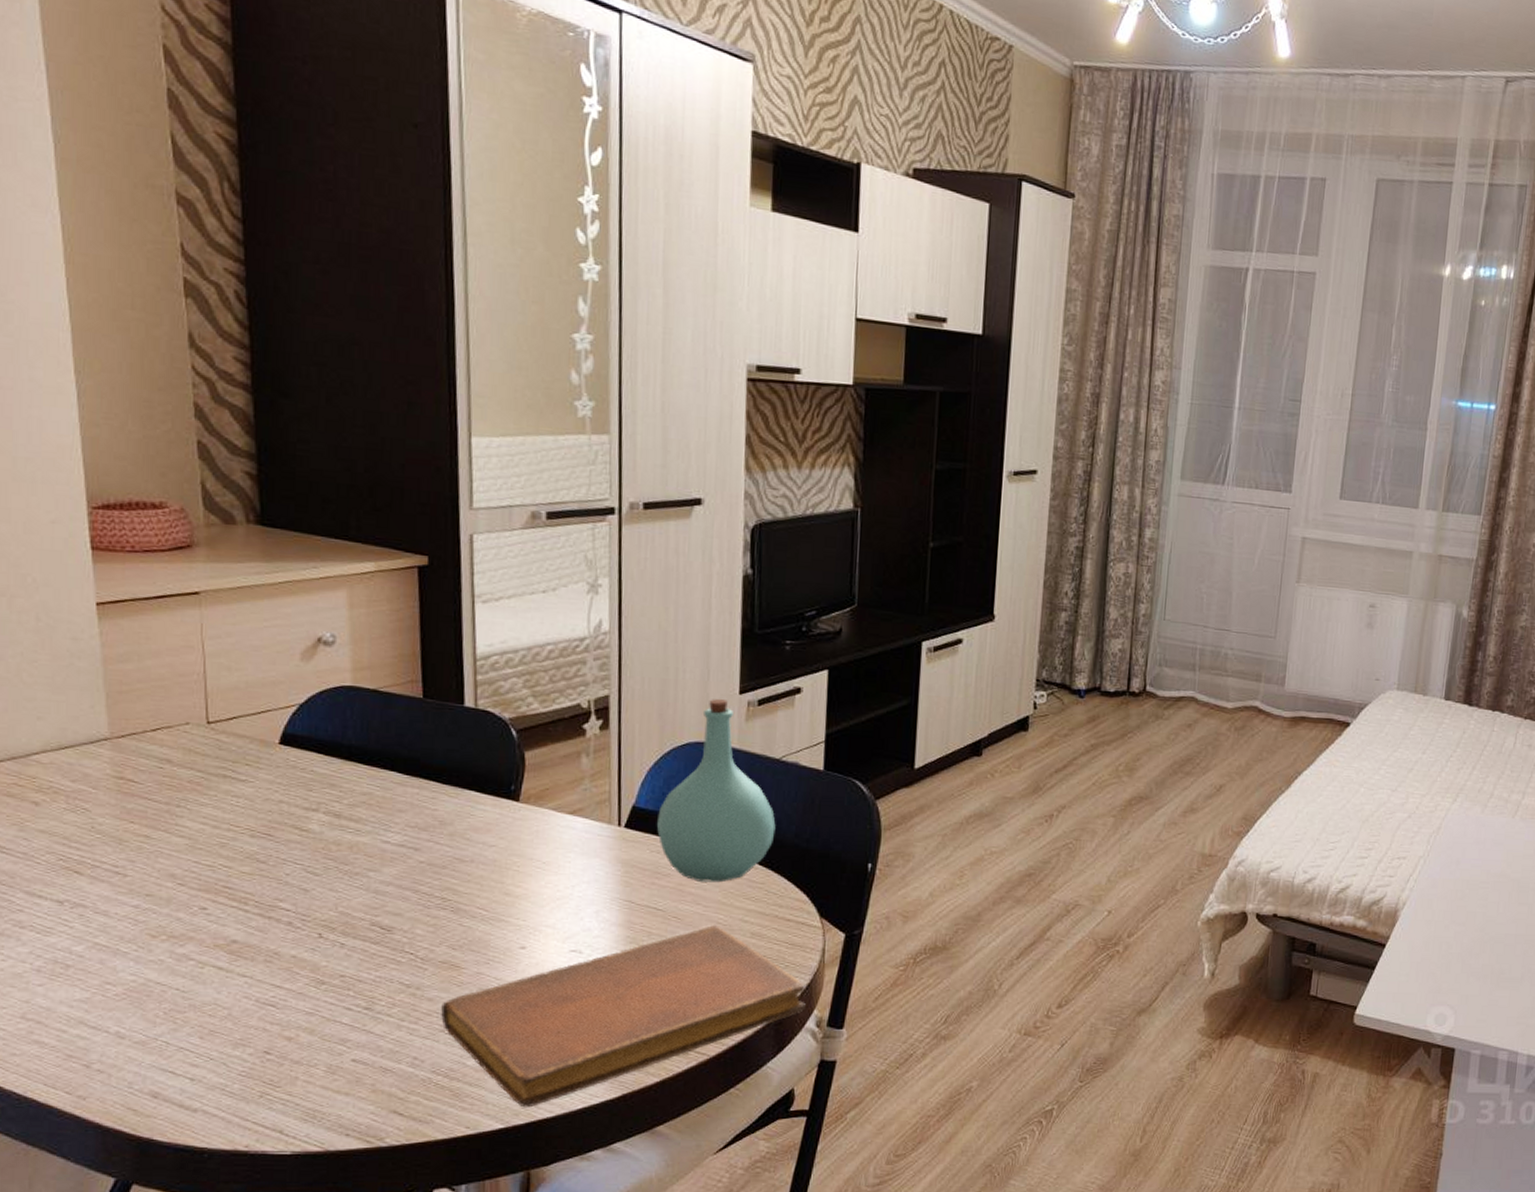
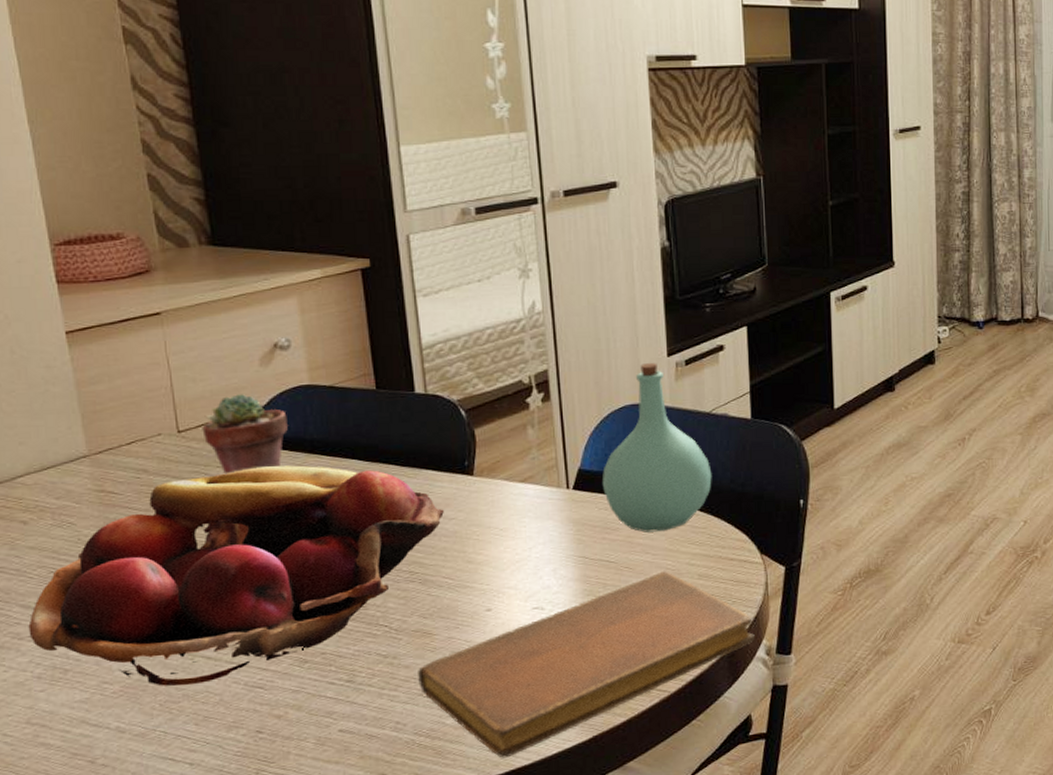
fruit basket: none [31,769,484,995] -> present [28,465,444,686]
potted succulent: none [233,689,327,774] -> present [202,394,289,474]

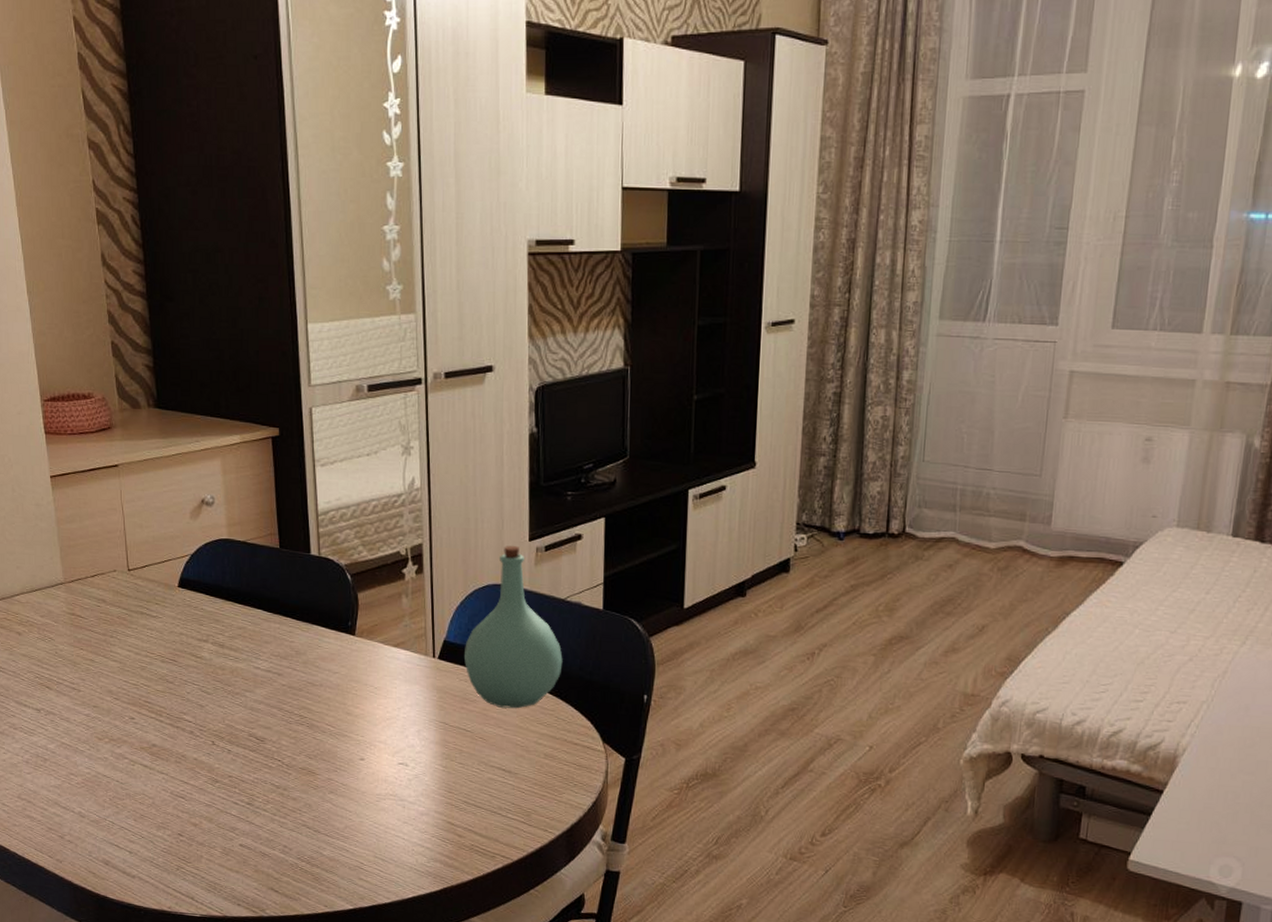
fruit basket: present [28,465,444,686] -> none [20,607,329,787]
potted succulent: present [202,394,289,474] -> none [146,542,211,611]
notebook: present [418,571,755,759] -> none [303,746,592,894]

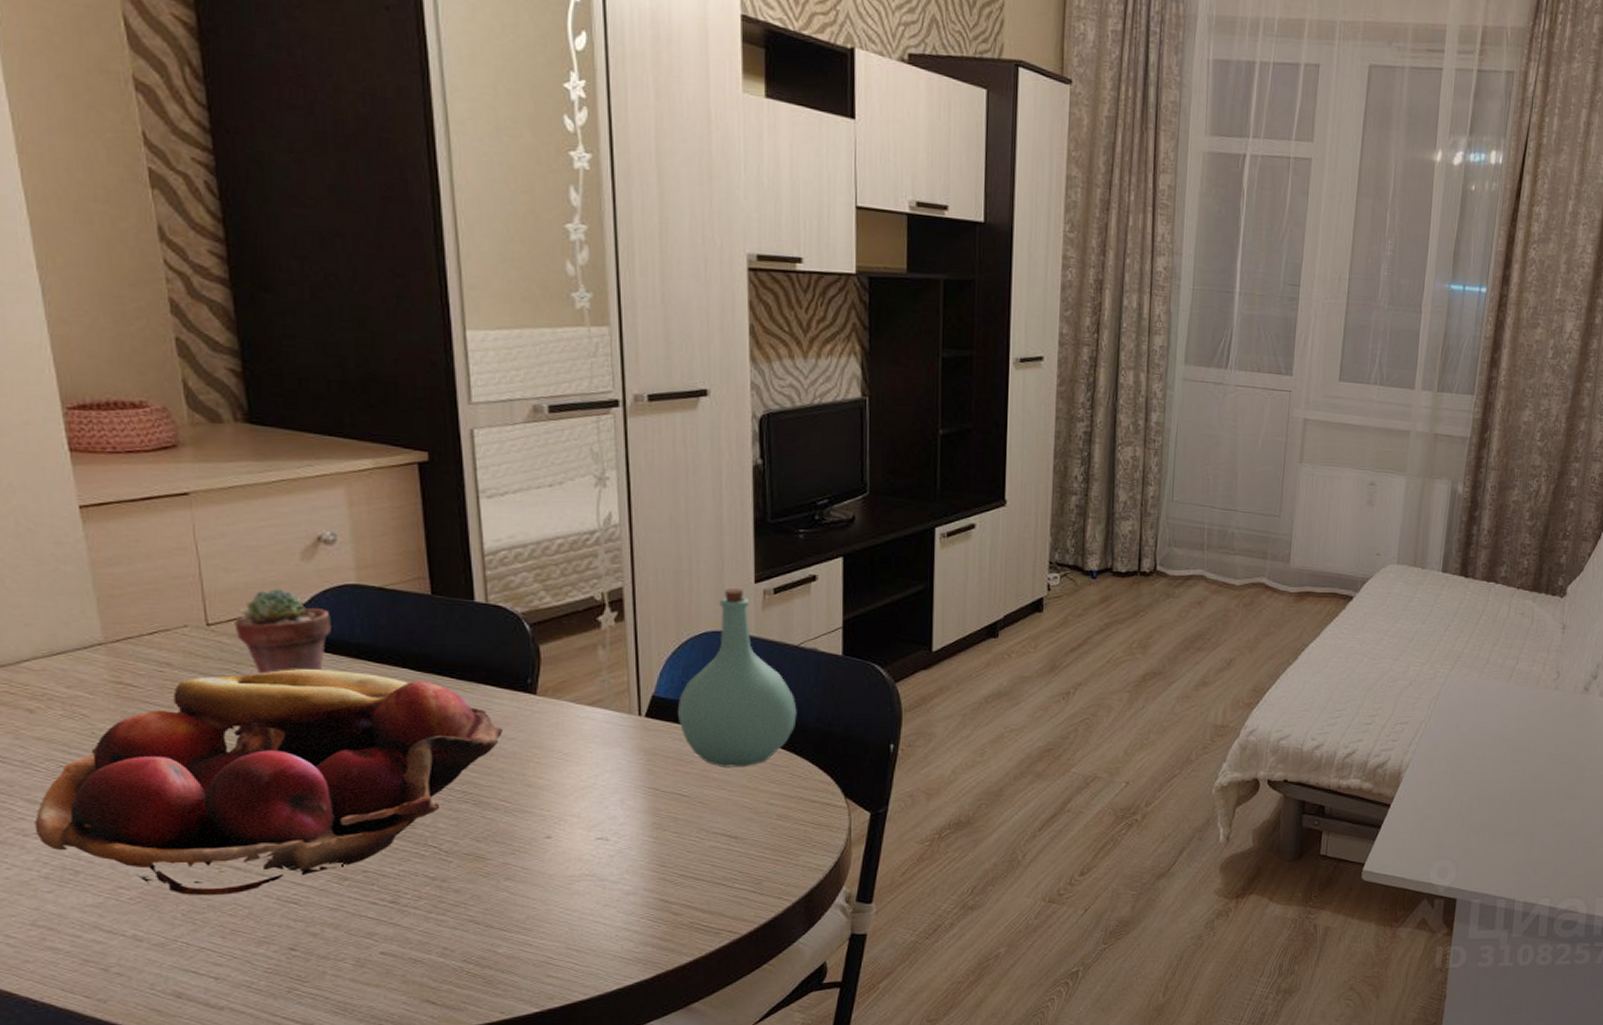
fruit basket: none [20,607,329,787] -> present [34,669,503,895]
potted succulent: none [146,542,211,611] -> present [234,589,333,674]

